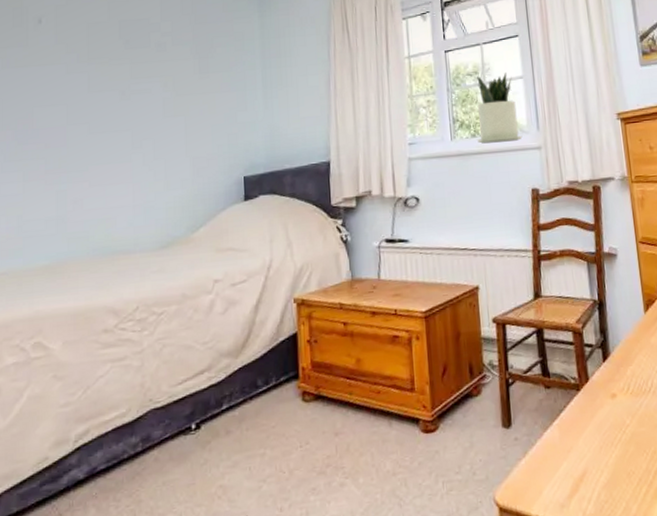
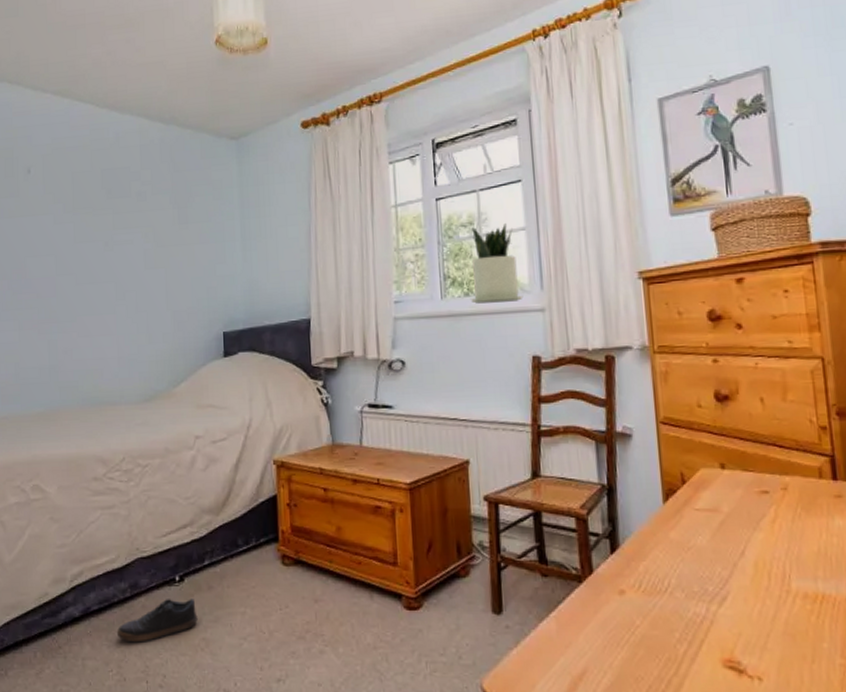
shoe: none [125,446,215,500] -> present [116,599,198,643]

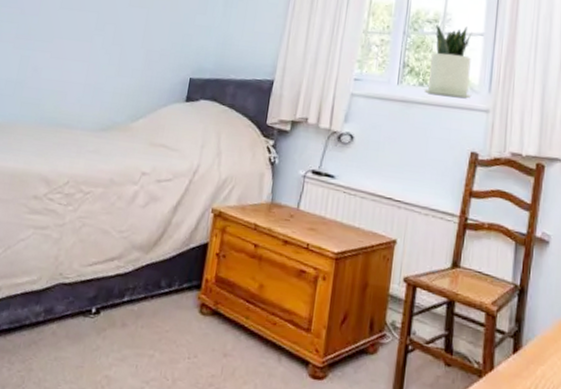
shoe: present [116,599,198,643] -> none [20,329,106,370]

